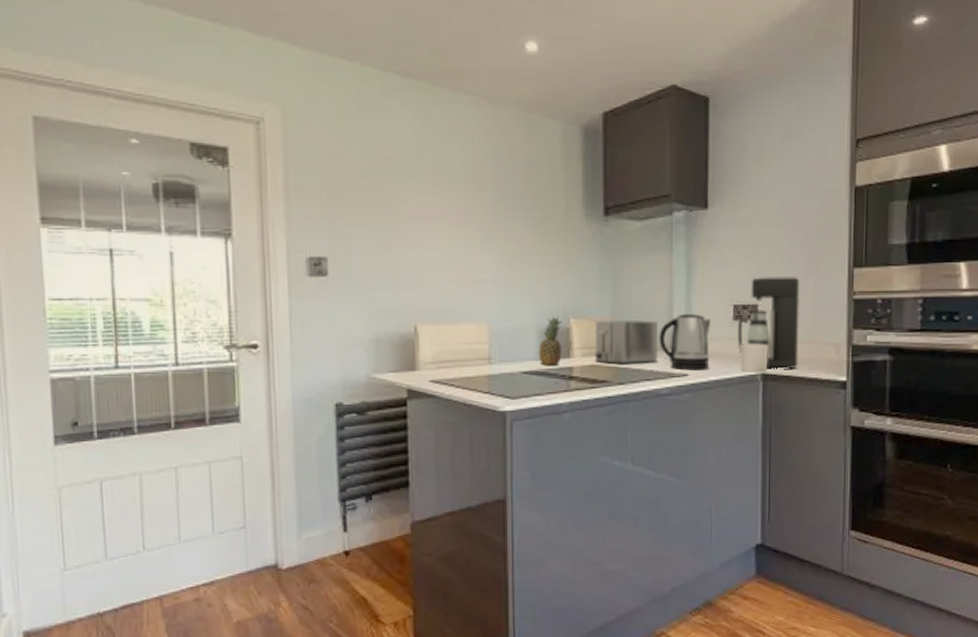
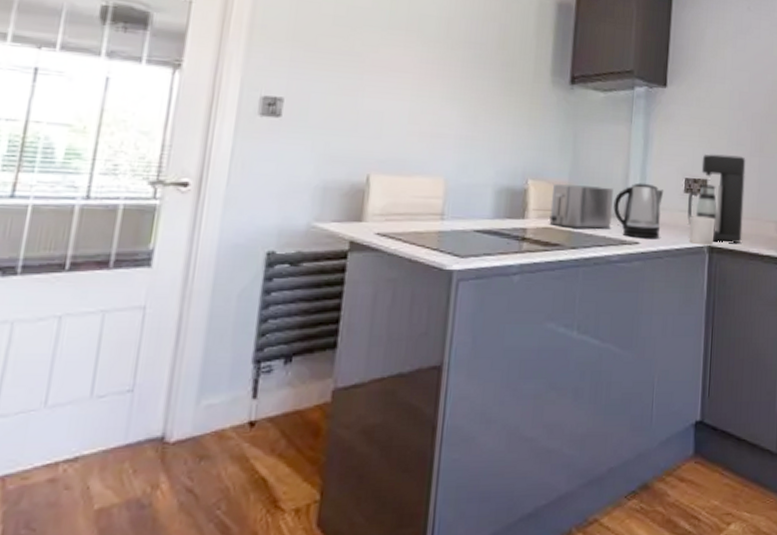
fruit: present [539,316,563,366] -> none [493,176,521,226]

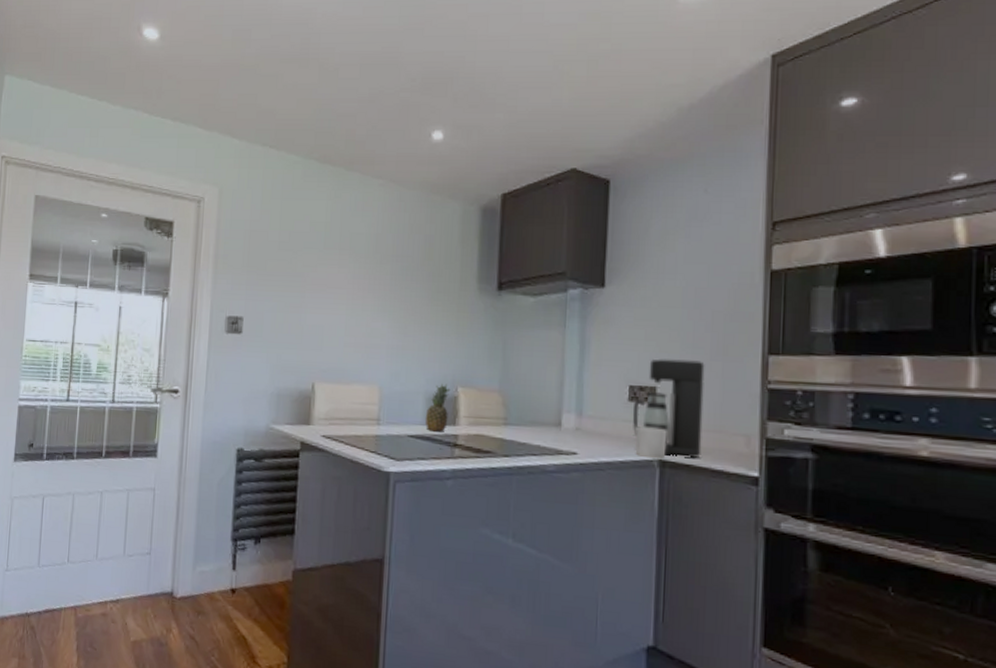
fruit: none [493,176,521,226] -> present [426,383,451,432]
toaster: present [549,184,613,230] -> none [480,391,547,438]
kettle: present [613,183,664,239] -> none [547,390,605,450]

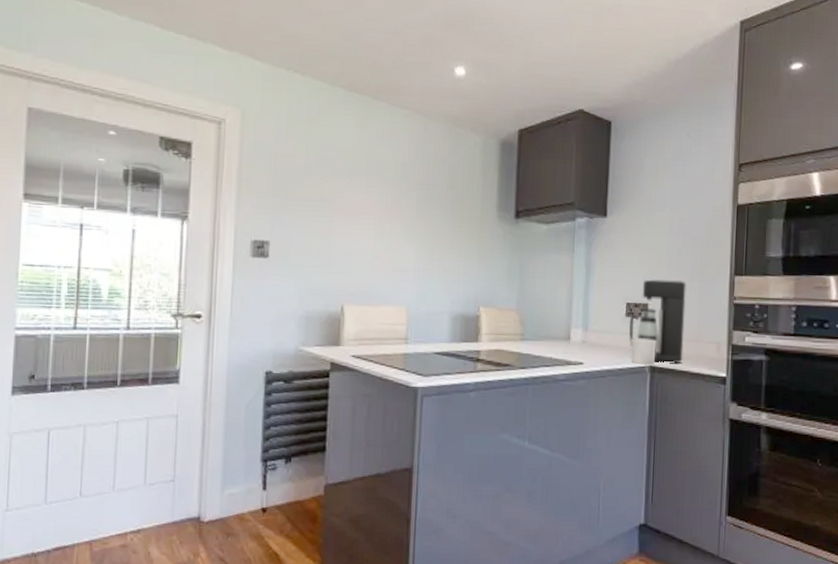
fruit: present [426,383,451,432] -> none [451,304,473,349]

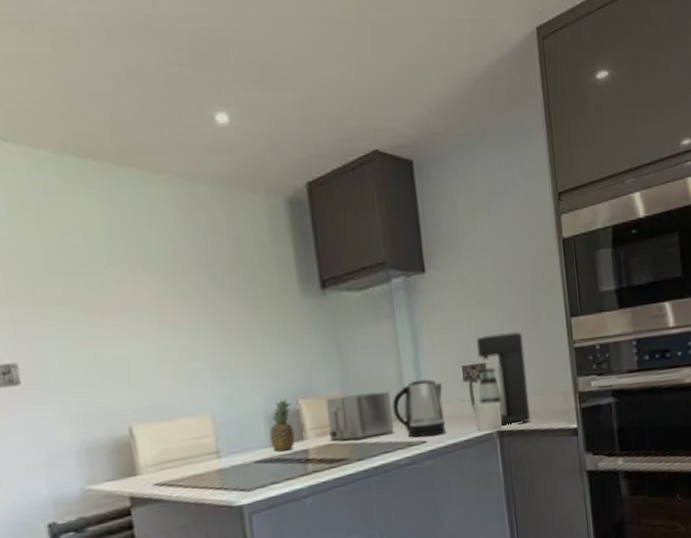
fruit: none [451,304,473,349] -> present [269,398,295,452]
toaster: none [500,310,558,352] -> present [325,391,394,442]
kettle: none [558,308,606,360] -> present [392,379,447,438]

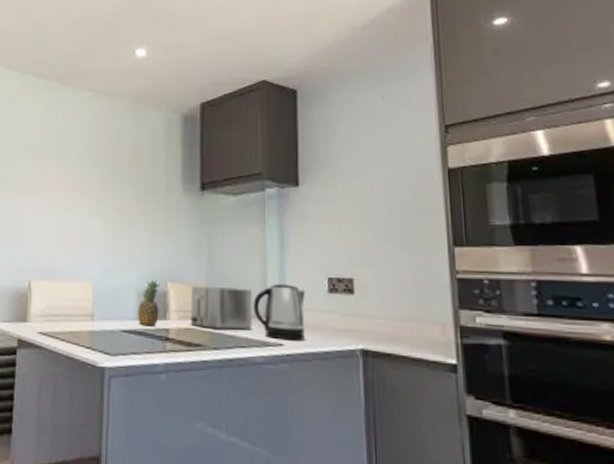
coffee maker: present [468,332,531,425] -> none [333,252,401,347]
mug: present [474,401,503,433] -> none [337,317,368,349]

